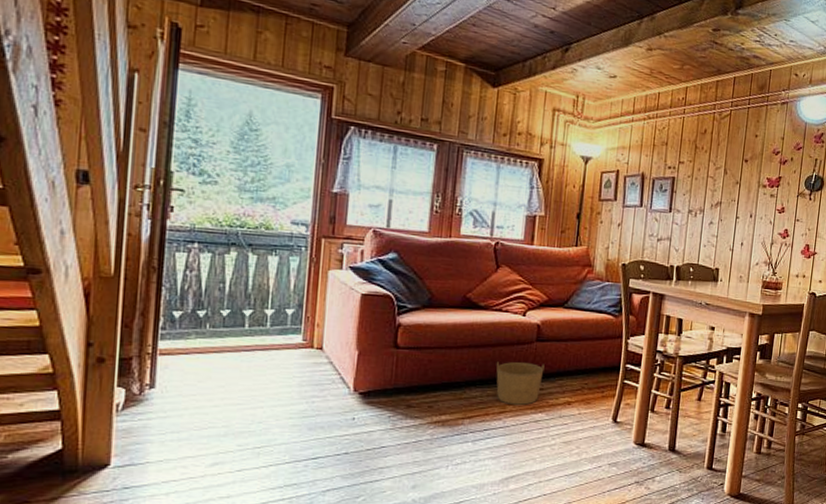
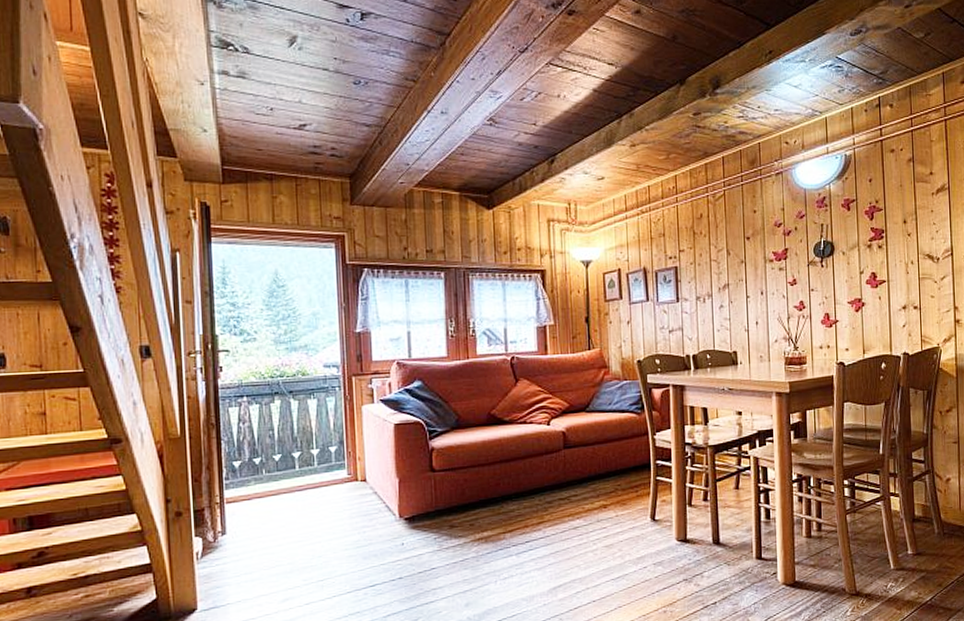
basket: present [496,361,545,405] -> none [529,470,576,514]

